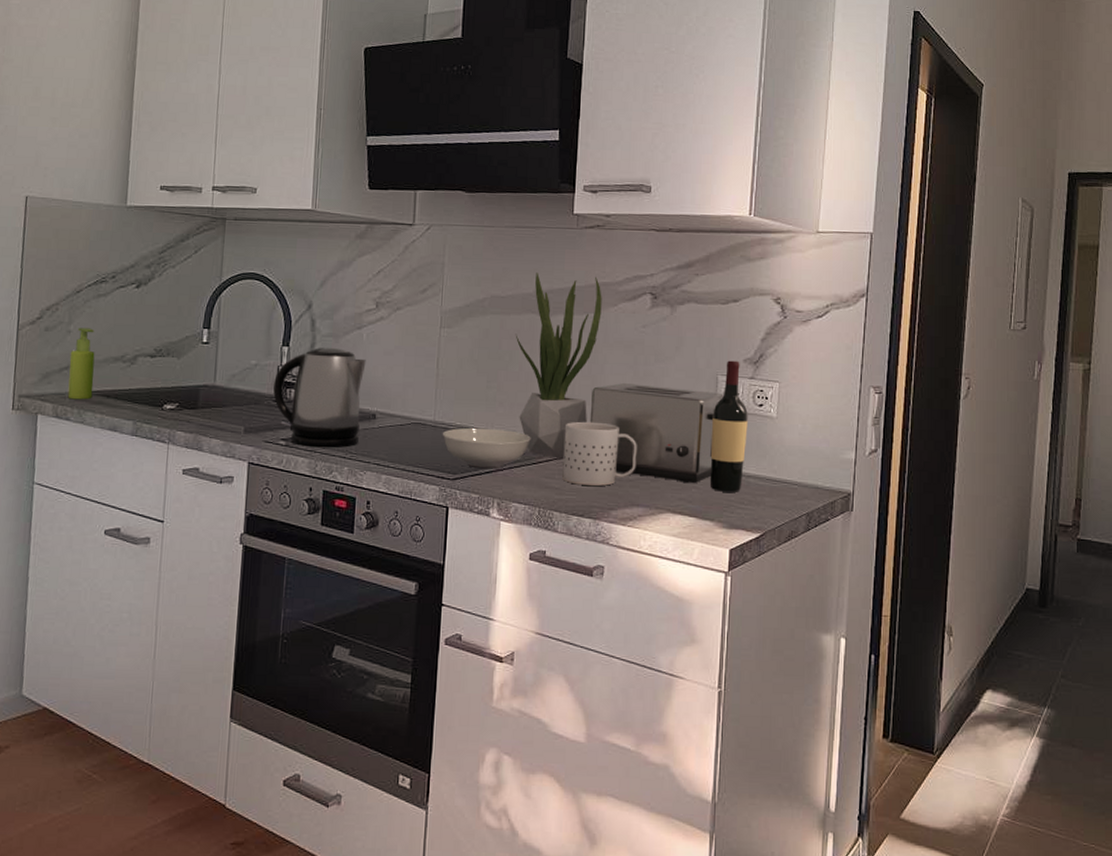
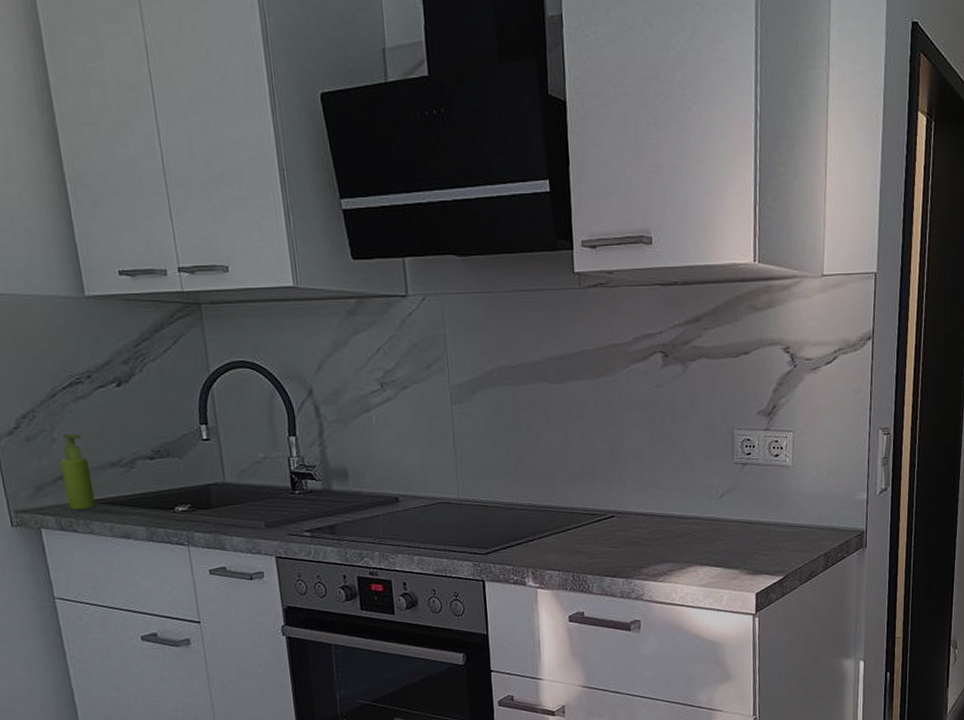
kettle: present [273,348,366,448] -> none [287,434,385,536]
bowl: present [442,427,531,469] -> none [468,501,557,541]
potted plant: present [515,272,602,459] -> none [529,338,614,525]
mug: present [562,421,637,487] -> none [588,485,662,548]
toaster: present [589,383,724,483] -> none [612,445,741,536]
wine bottle: present [709,360,748,493] -> none [731,413,766,542]

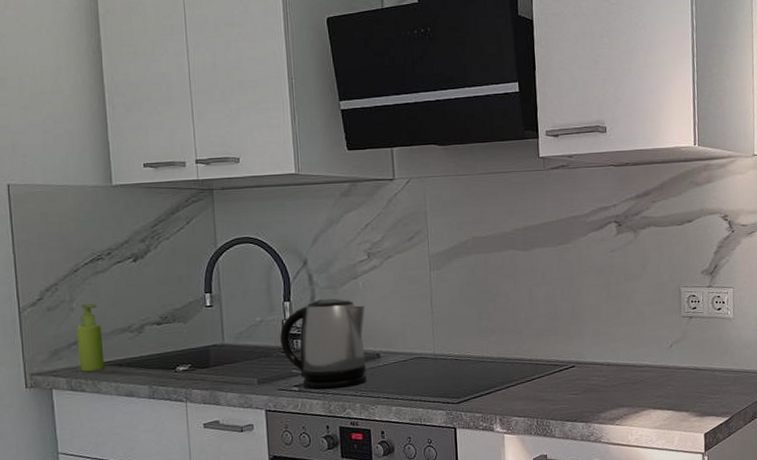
kettle: none [287,434,385,536] -> present [280,298,367,390]

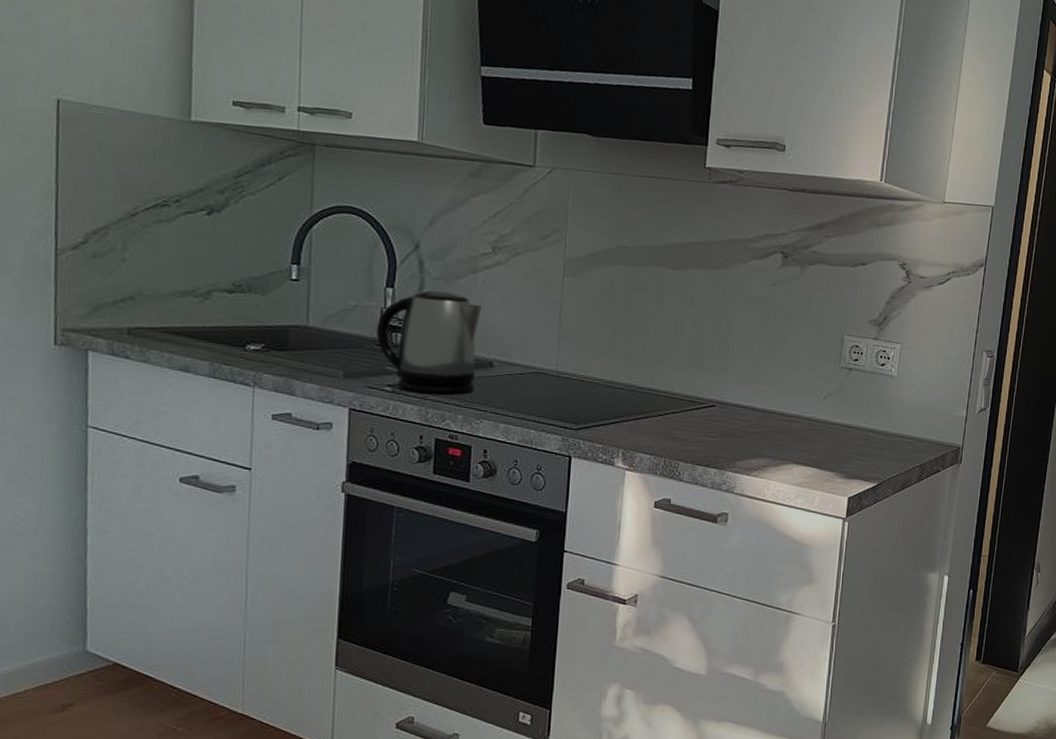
soap dispenser: present [76,304,105,372] -> none [125,256,158,337]

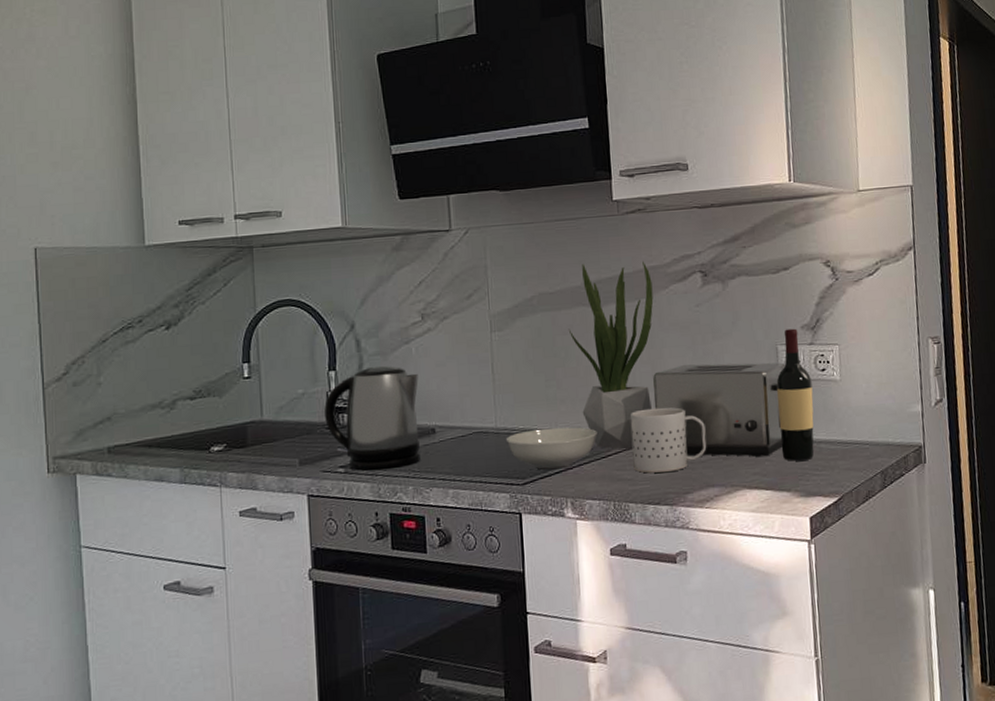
bowl: none [564,378,658,420] -> present [505,427,597,470]
potted plant: none [643,225,733,411] -> present [568,261,654,450]
mug: none [689,375,764,438] -> present [629,407,707,474]
toaster: none [717,339,849,436] -> present [653,362,785,457]
wine bottle: none [832,321,871,446] -> present [776,328,815,462]

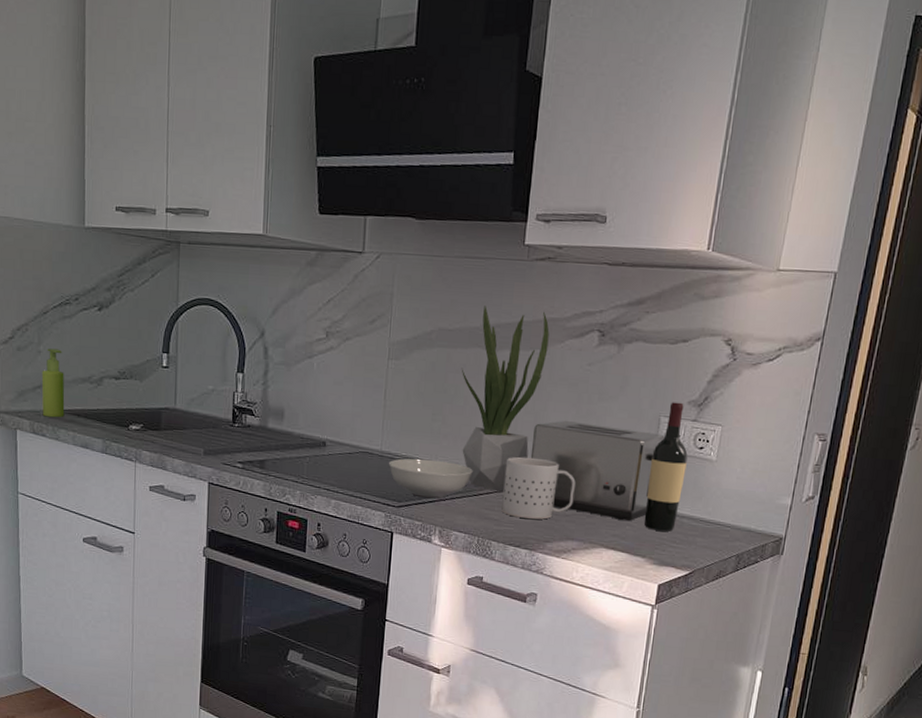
soap dispenser: none [103,377,133,454] -> present [41,348,65,418]
kettle: present [324,366,420,471] -> none [230,375,317,472]

